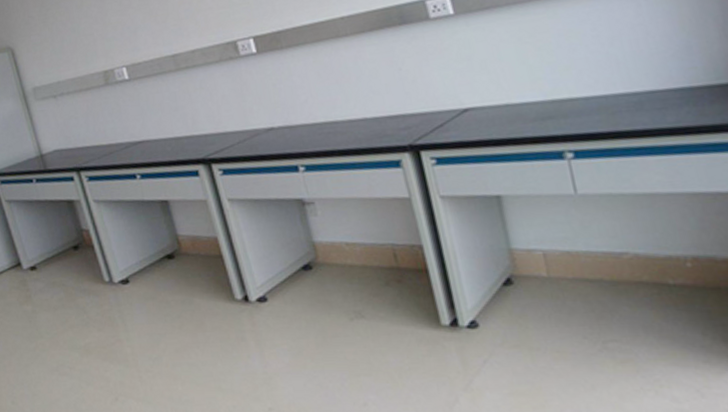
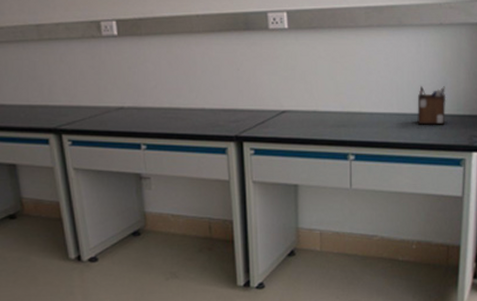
desk organizer: none [650,51,700,105] -> present [417,86,447,125]

